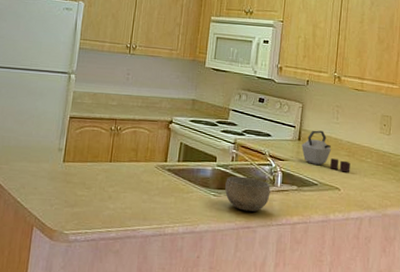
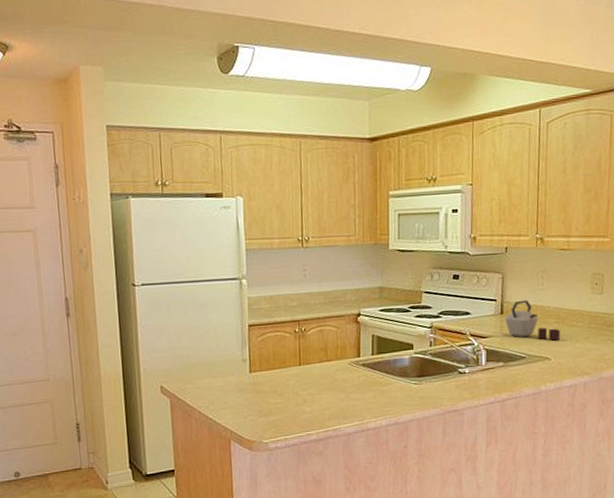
bowl: present [225,176,270,212] -> none [426,360,475,395]

